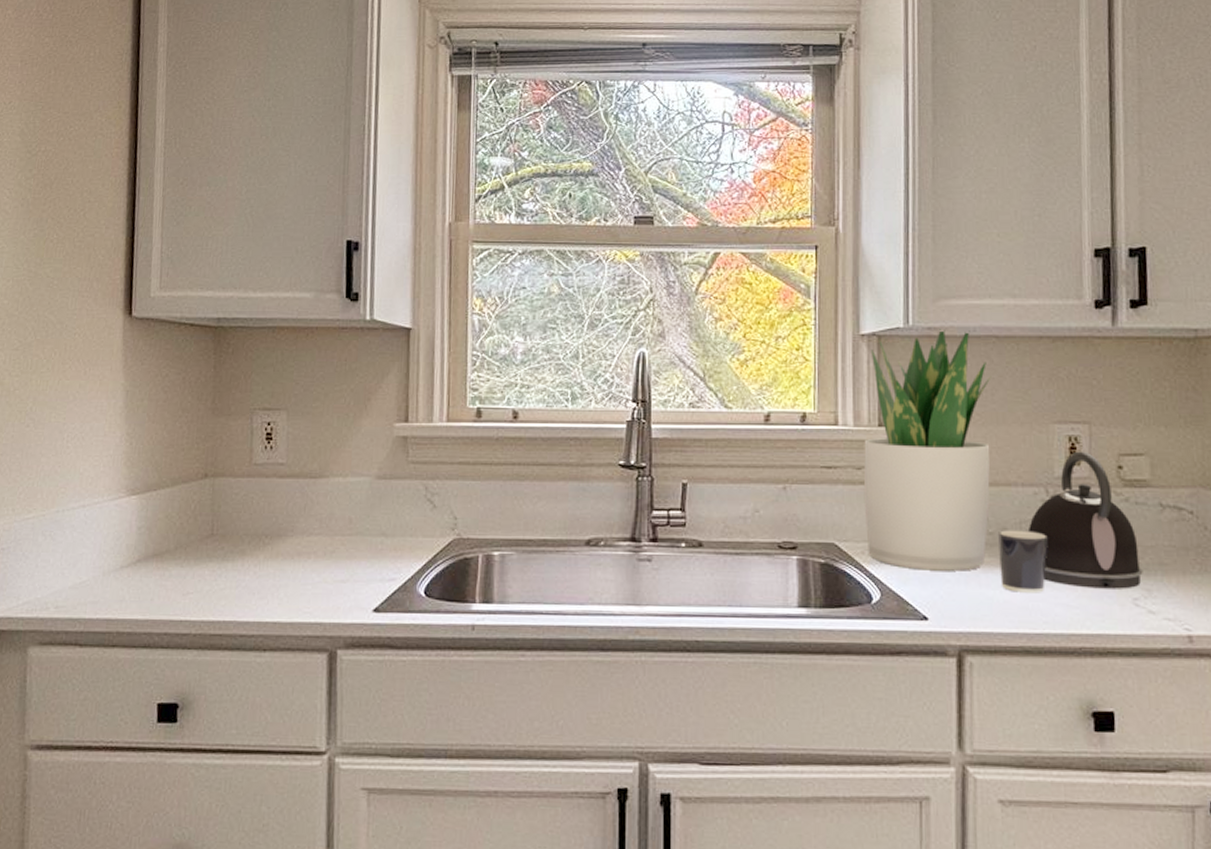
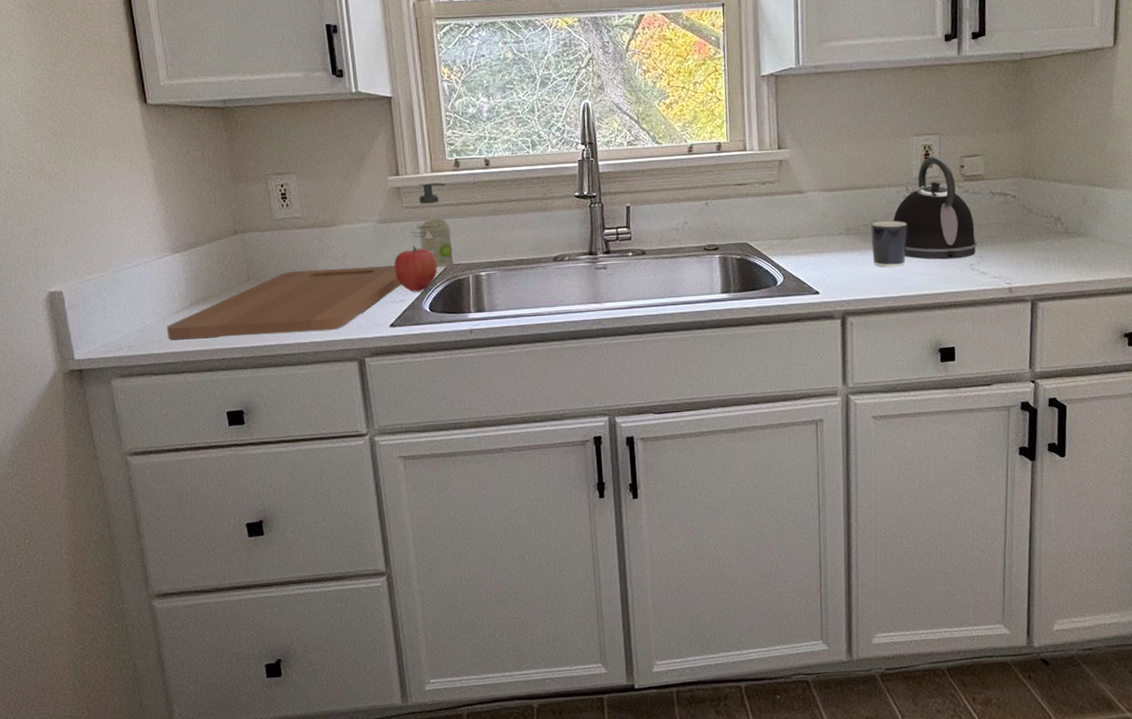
cutting board: none [104,529,393,610] -> present [166,265,401,339]
fruit: none [387,510,441,570] -> present [393,245,438,292]
soap dispenser: none [414,433,463,542] -> present [411,182,453,268]
planter: present [863,329,991,571] -> none [767,66,865,257]

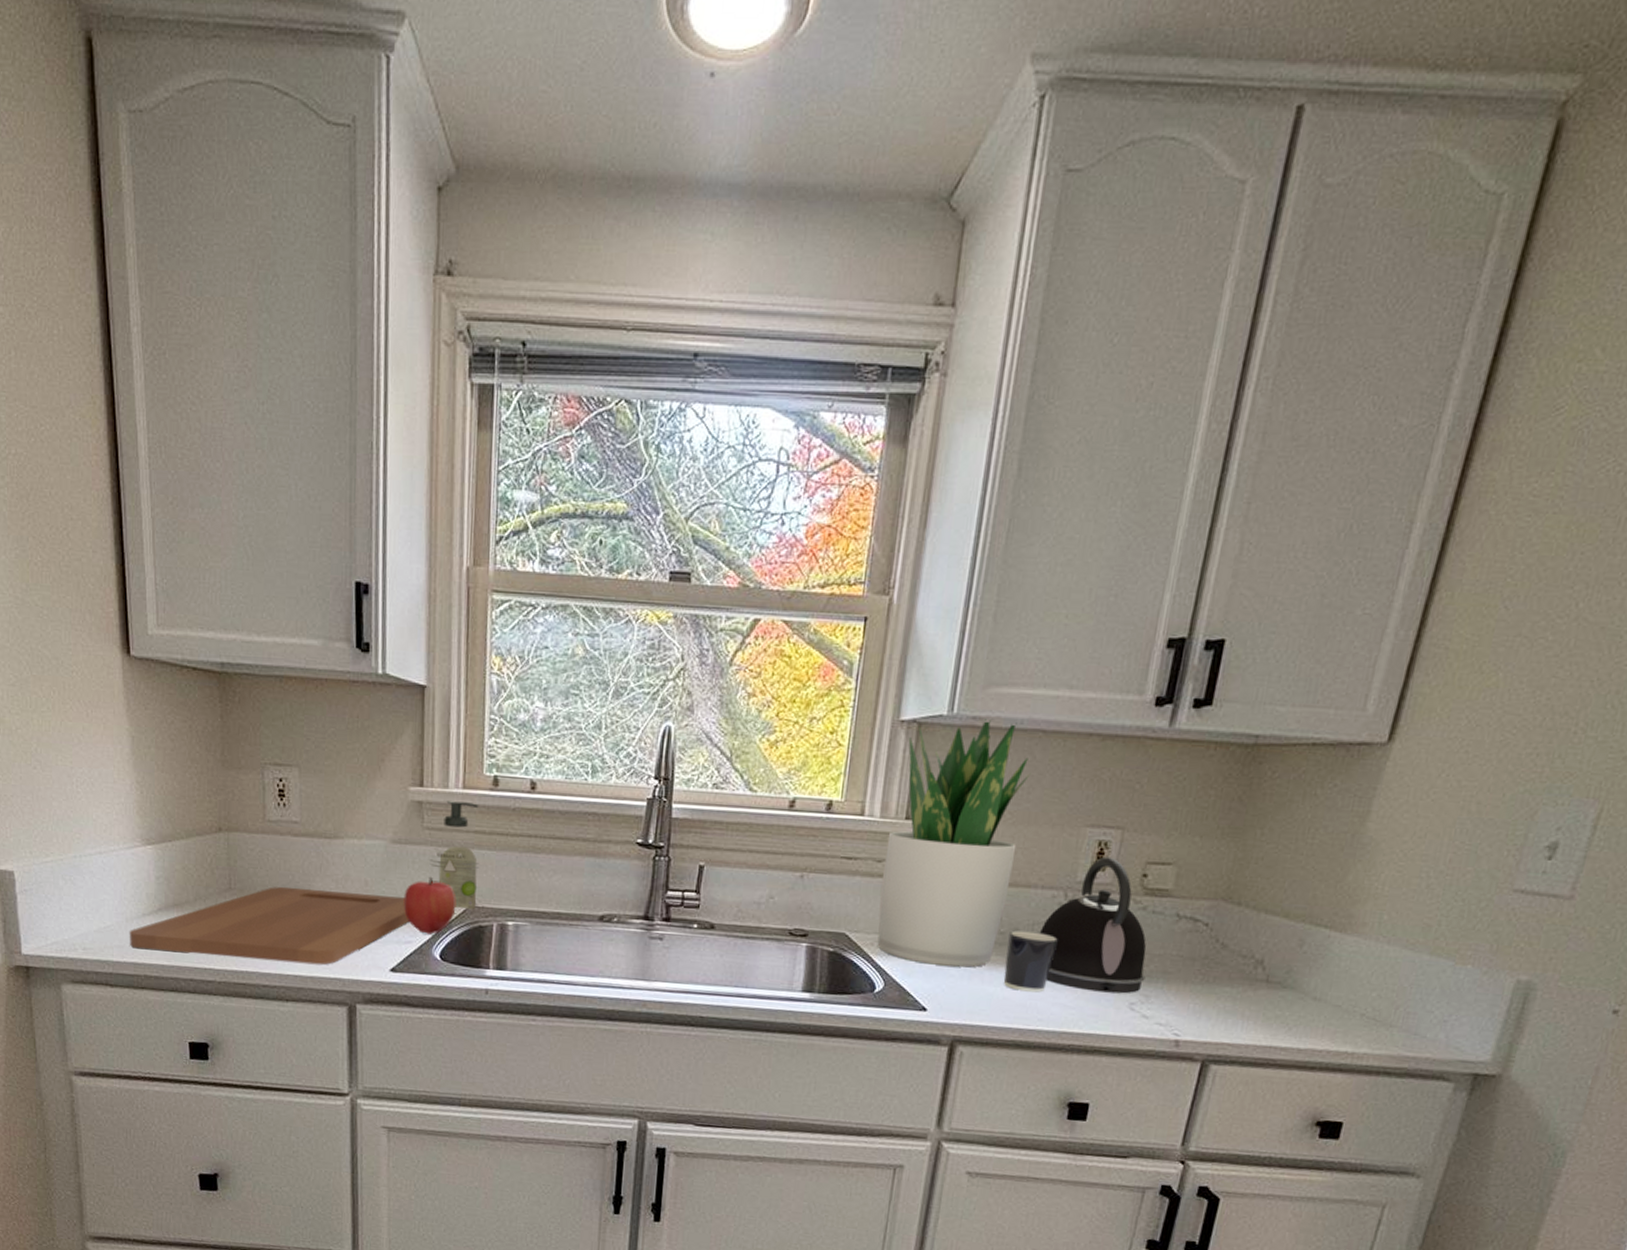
planter: none [767,66,865,257] -> present [877,719,1031,968]

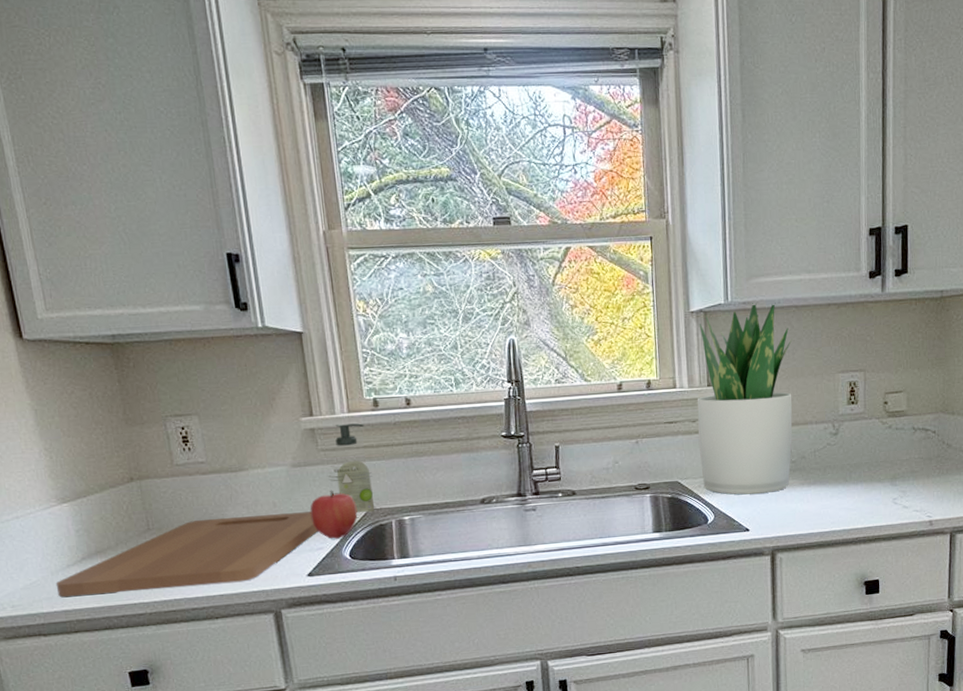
mug: present [1003,930,1059,993] -> none [798,457,835,504]
kettle: present [1040,856,1147,994] -> none [821,393,900,495]

